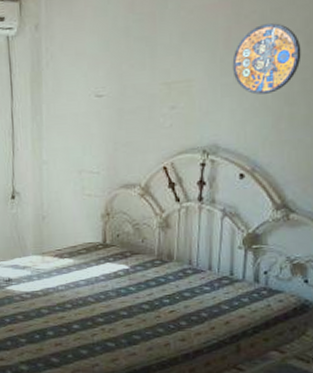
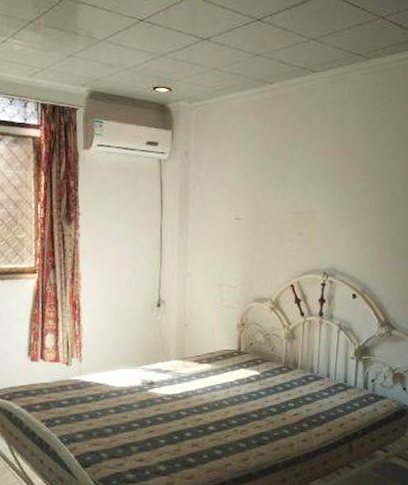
manhole cover: present [232,23,301,95] -> none [347,171,400,228]

